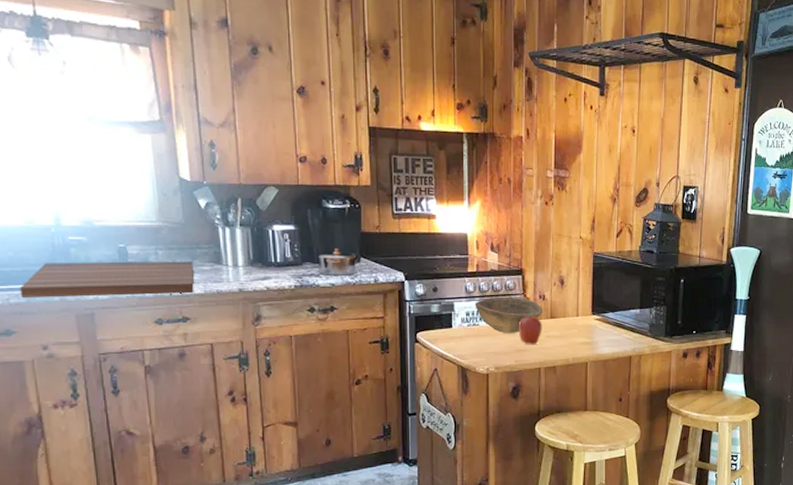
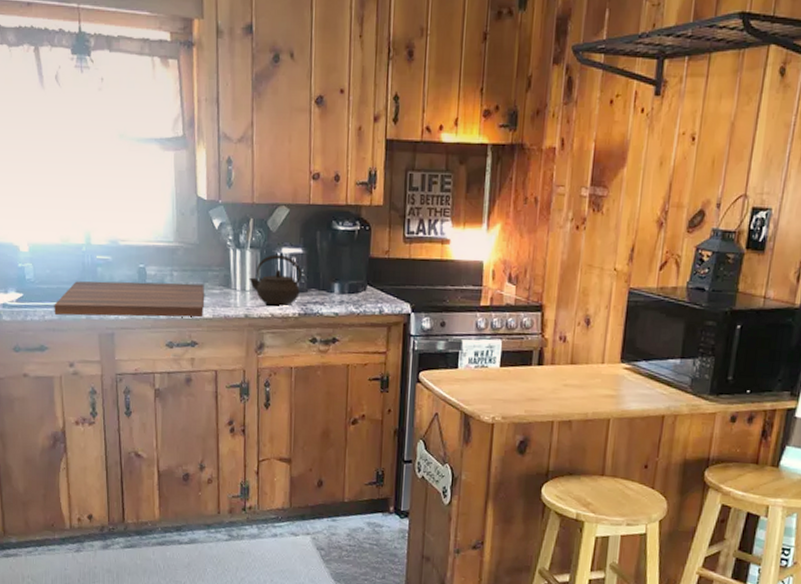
kettle: none [240,232,295,280] -> present [249,254,302,306]
cooking pot: present [317,247,357,277] -> none [323,274,363,306]
bowl: present [475,296,542,334] -> none [485,335,562,380]
fruit: present [518,313,542,345] -> none [531,356,560,394]

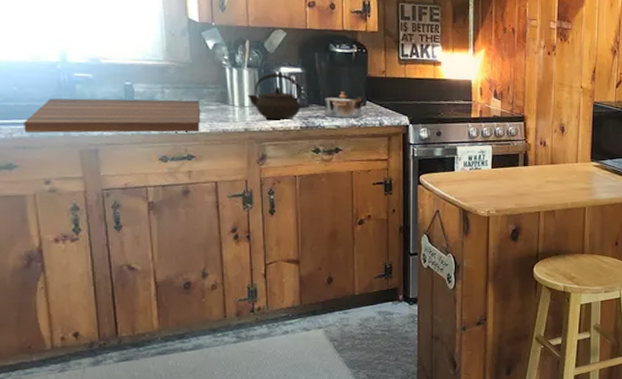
cooking pot: none [323,274,363,306] -> present [323,91,363,119]

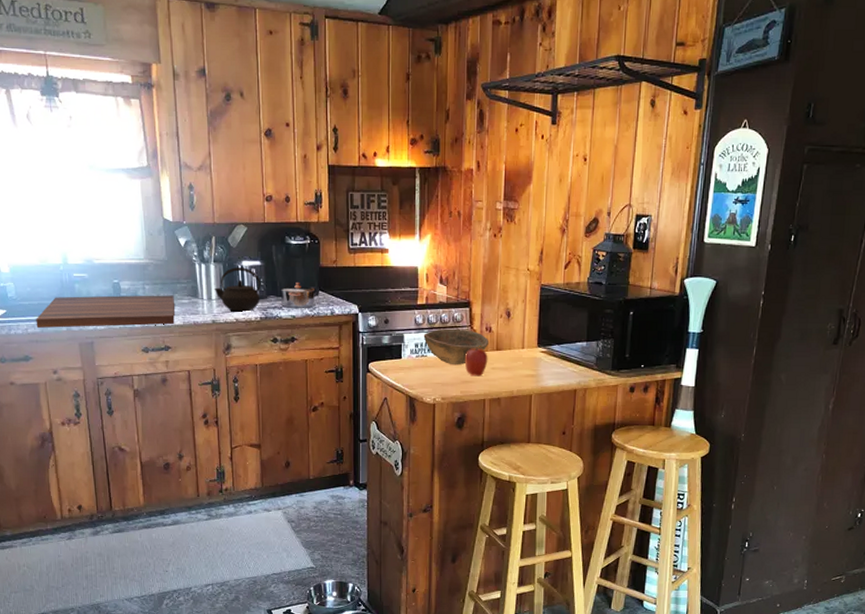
bowl: none [477,142,543,178] -> present [423,328,489,366]
fruit: none [519,158,543,189] -> present [464,345,488,377]

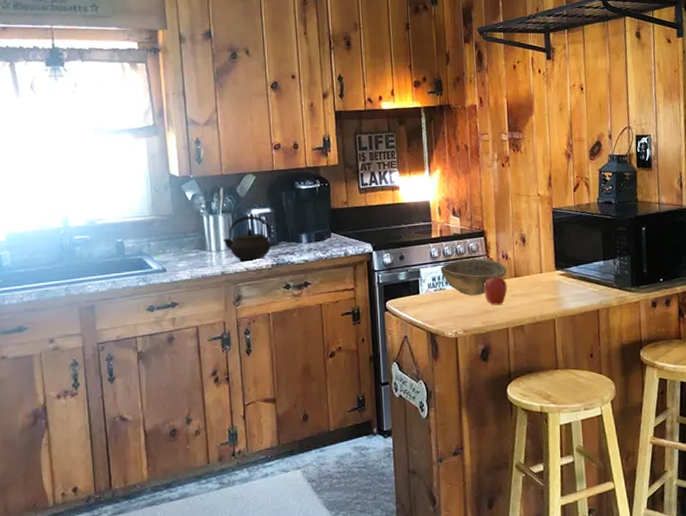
cutting board: present [36,295,175,329] -> none [32,250,182,297]
cooking pot: present [280,281,316,309] -> none [291,225,328,253]

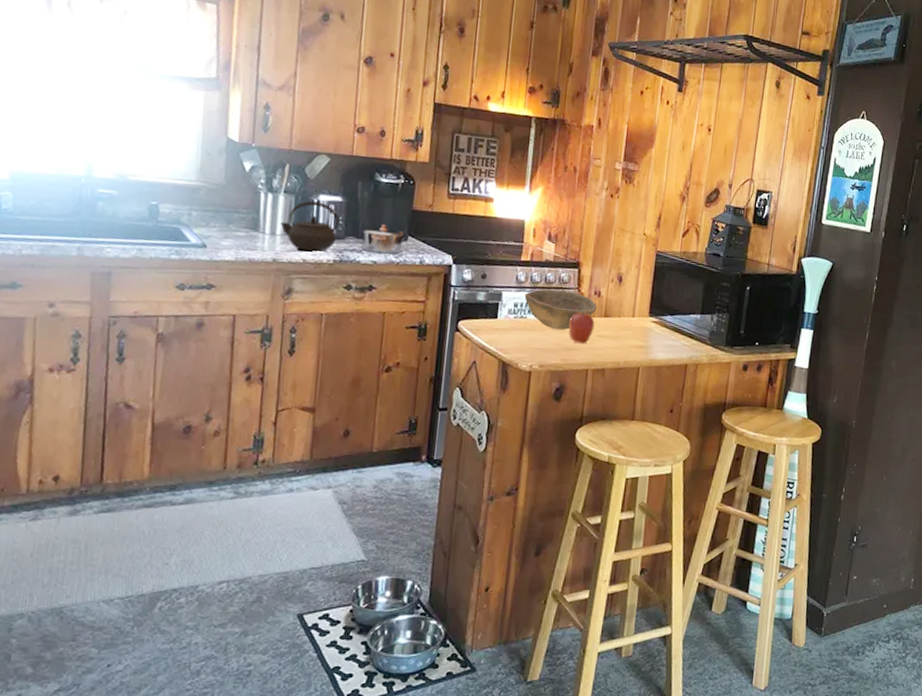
cooking pot: none [291,225,328,253] -> present [361,223,405,255]

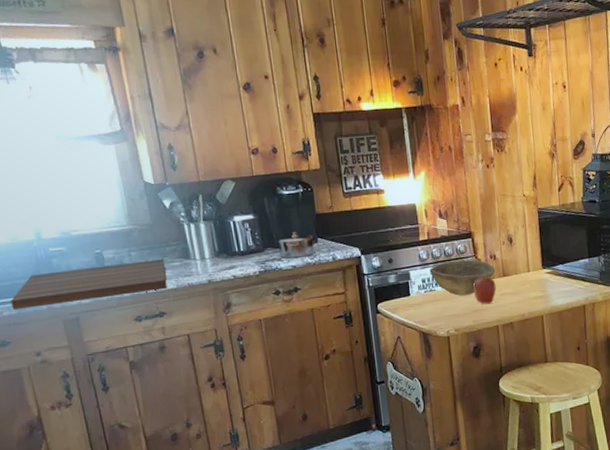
cutting board: none [35,214,228,260] -> present [11,259,168,311]
kettle: present [280,201,340,252] -> none [206,222,257,269]

